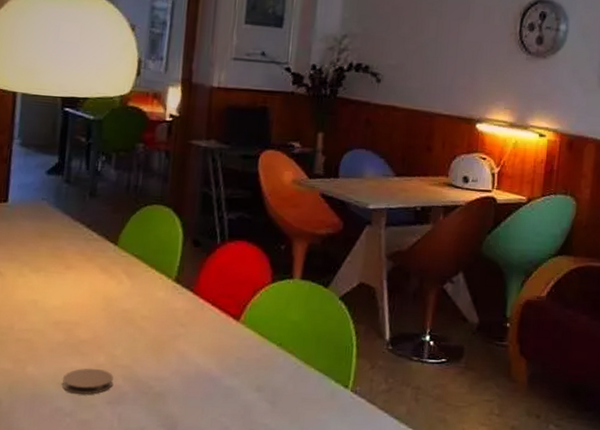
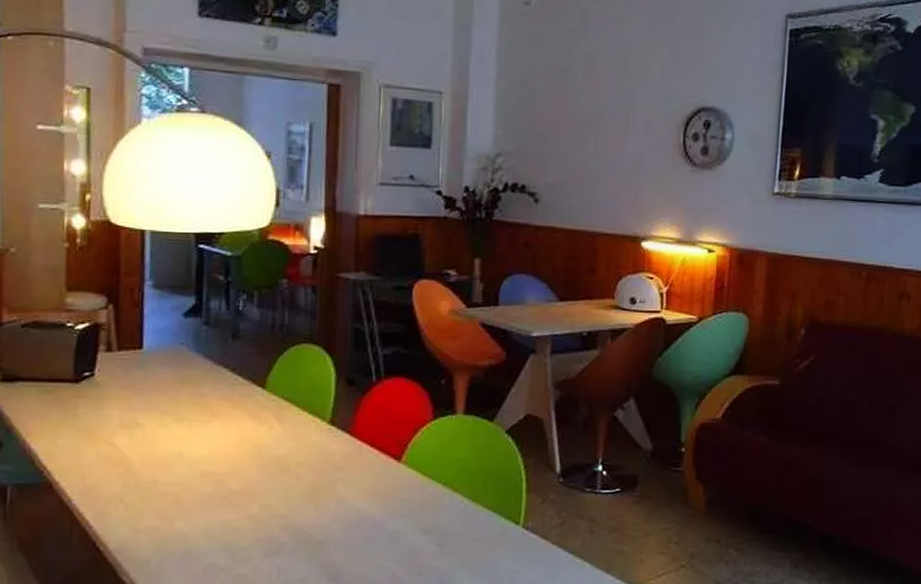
coaster: present [61,368,113,395] -> none [214,519,269,547]

